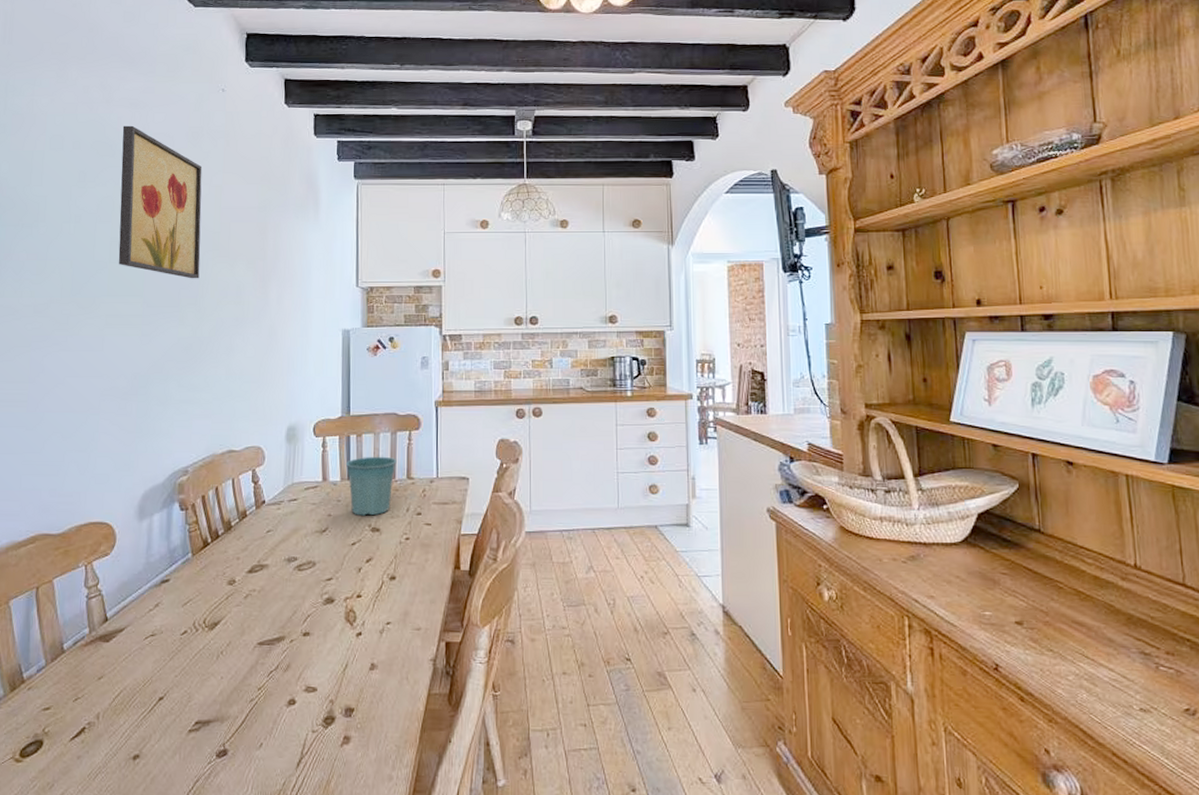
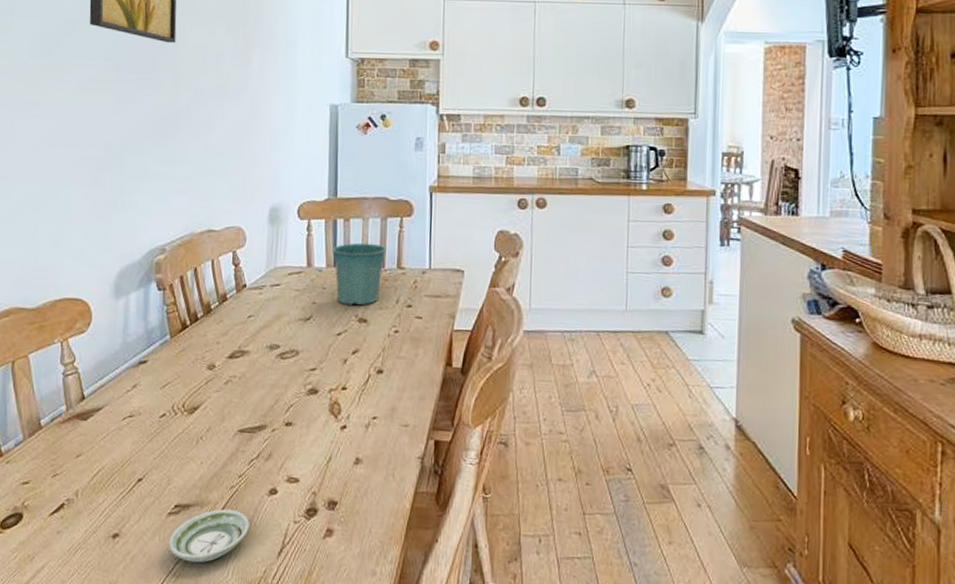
saucer: none [188,723,269,780] -> present [168,509,249,563]

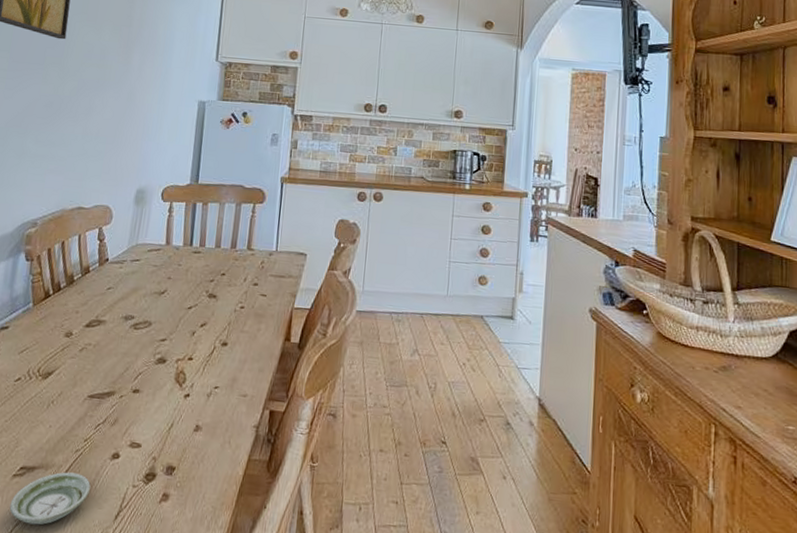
flower pot: present [331,242,387,306] -> none [189,225,239,282]

